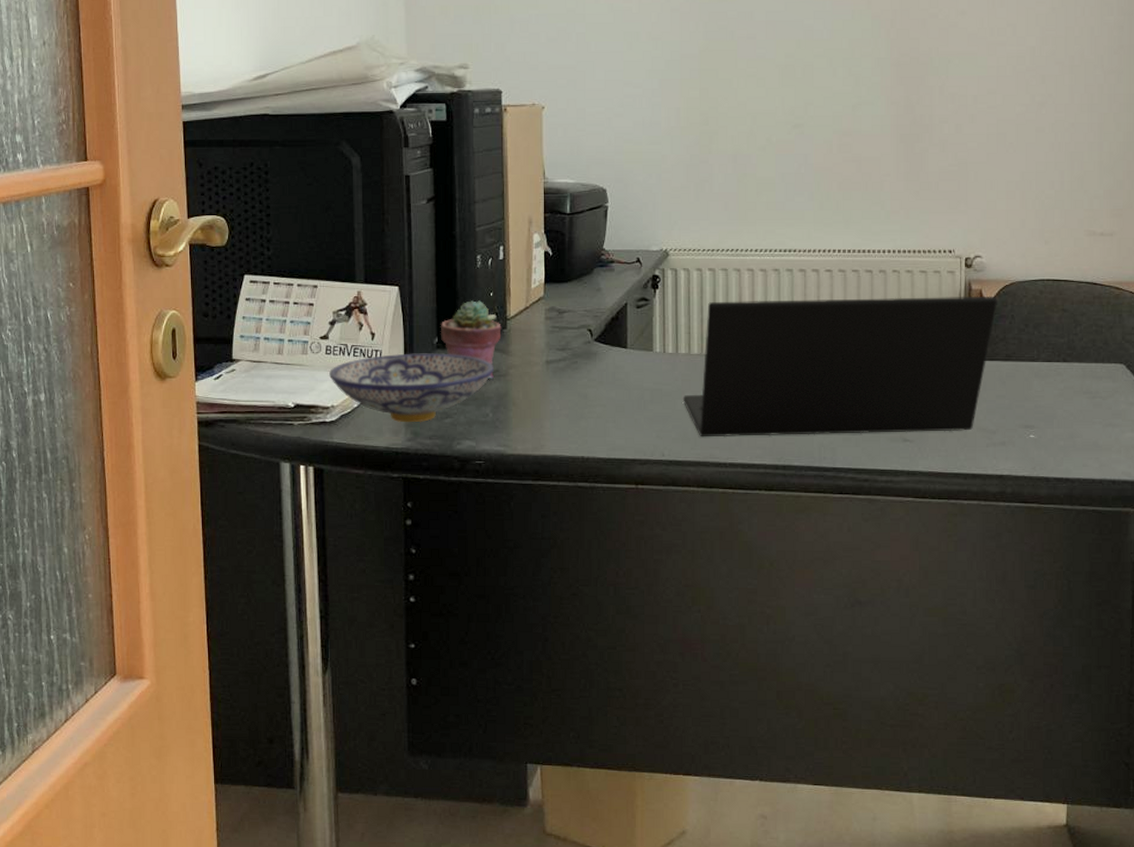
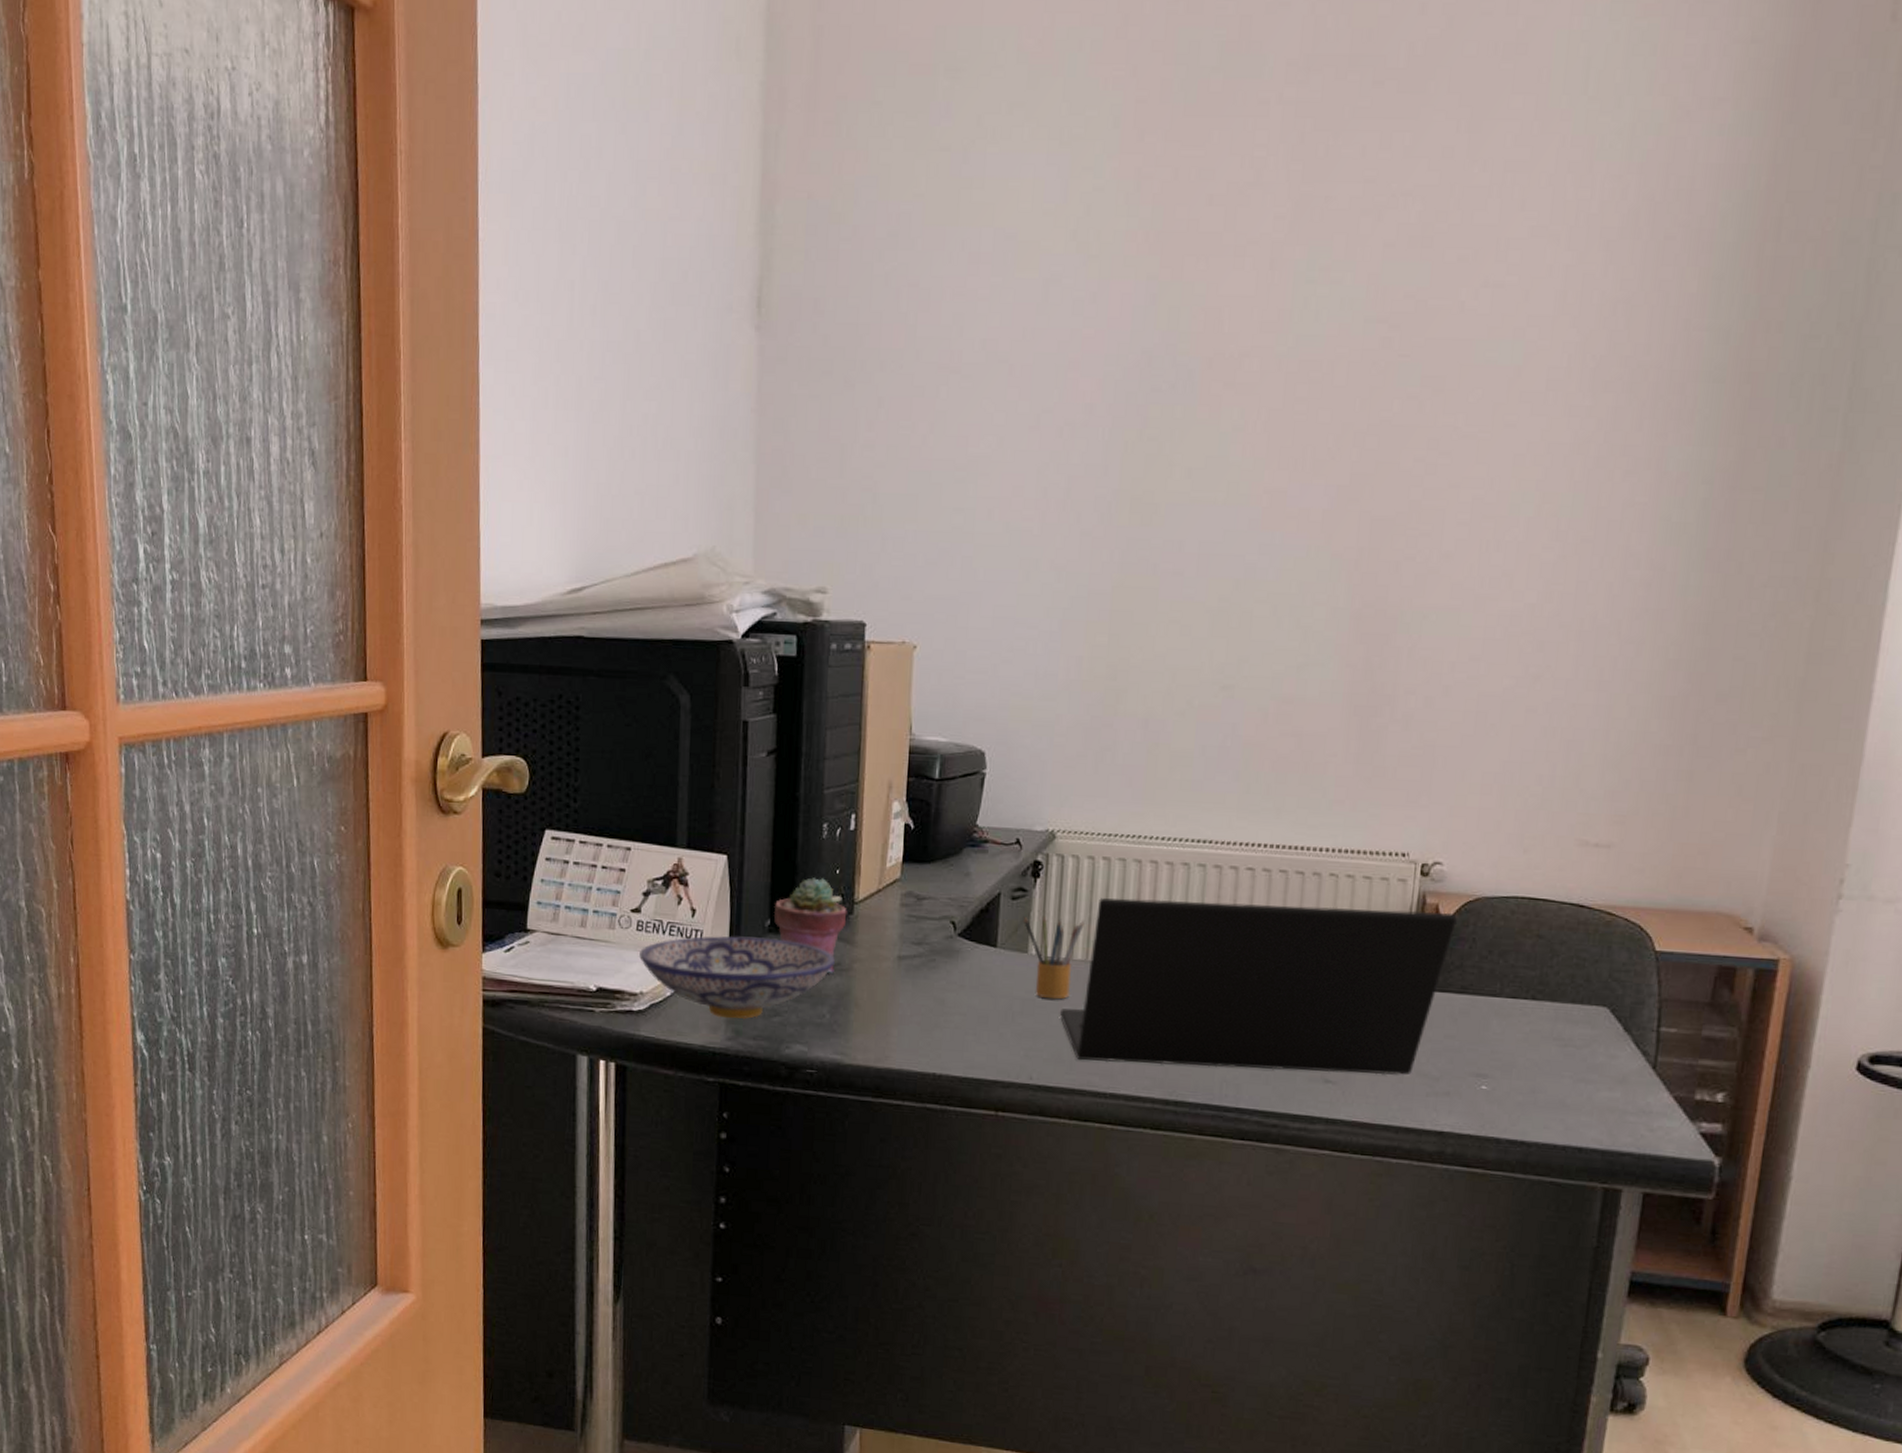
pencil box: none [647,320,697,388] -> present [1022,916,1084,1000]

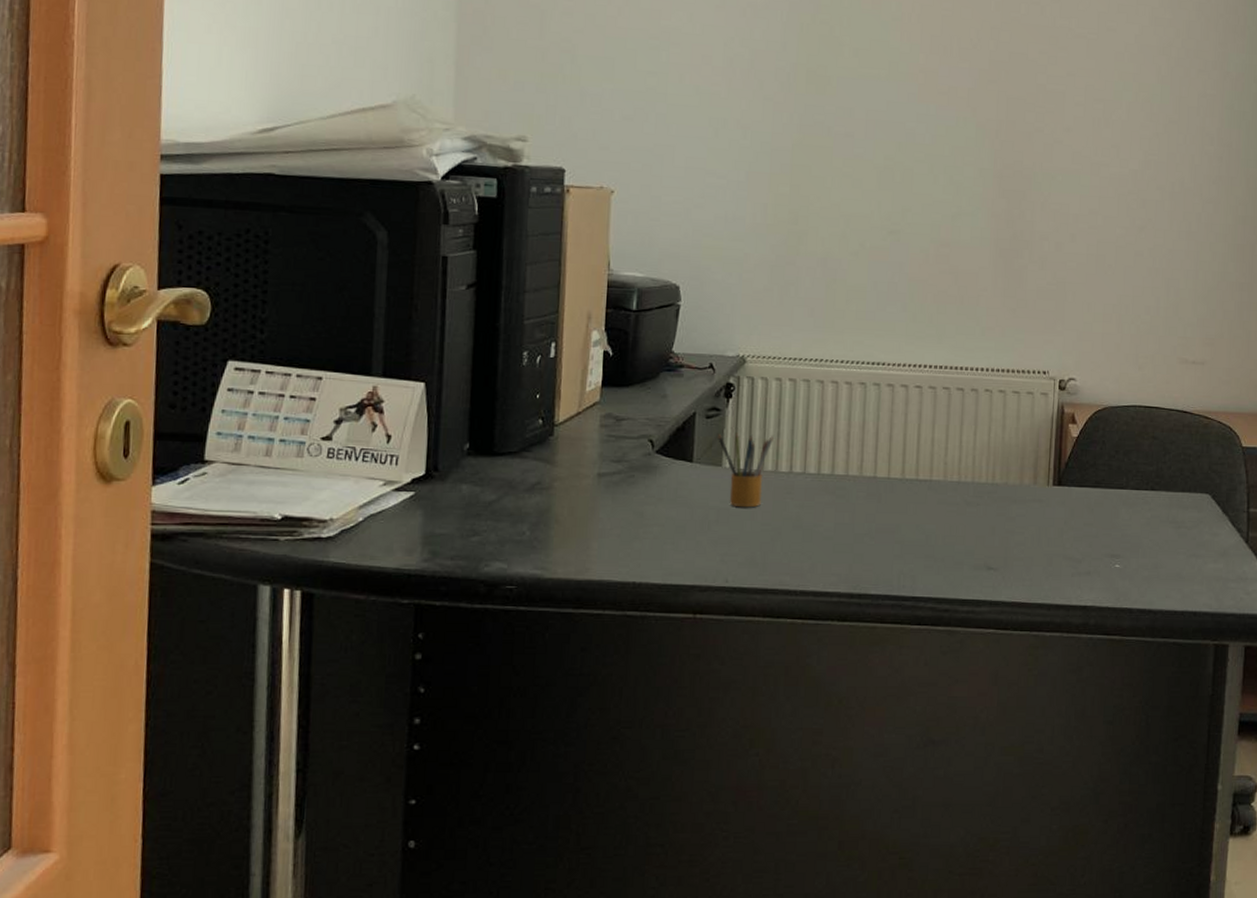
bowl: present [638,936,835,1019] -> none [328,460,535,541]
potted succulent: present [773,877,847,973] -> none [472,402,547,492]
laptop: present [1059,898,1458,1076] -> none [752,414,1090,563]

